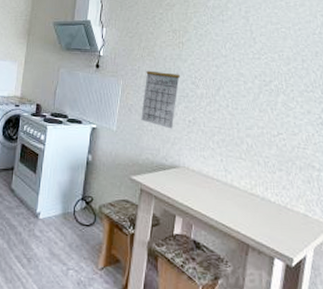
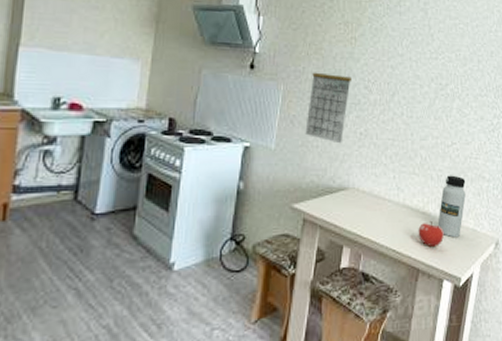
fruit: none [247,202,273,227] -> present [418,221,444,248]
water bottle: none [266,162,295,220] -> present [437,175,466,238]

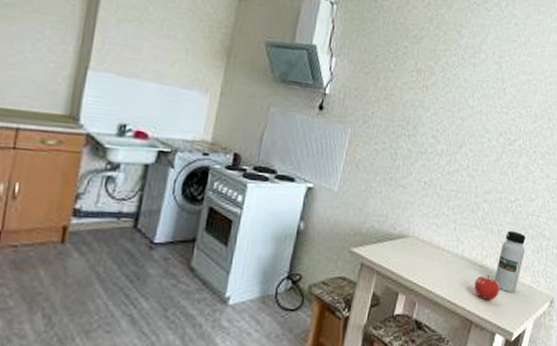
calendar: present [305,72,351,144] -> none [369,117,420,192]

